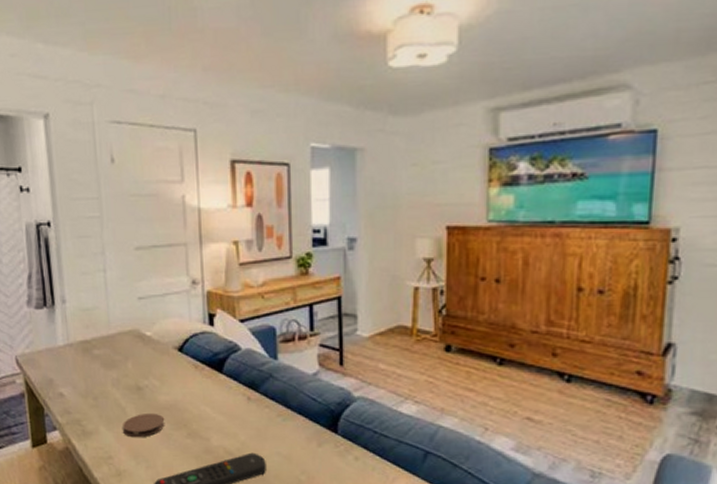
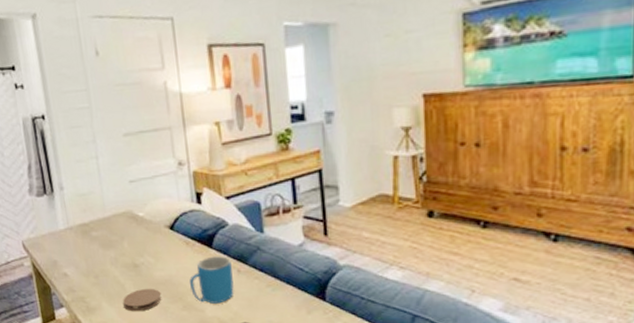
mug: none [196,382,243,432] -> present [189,256,234,304]

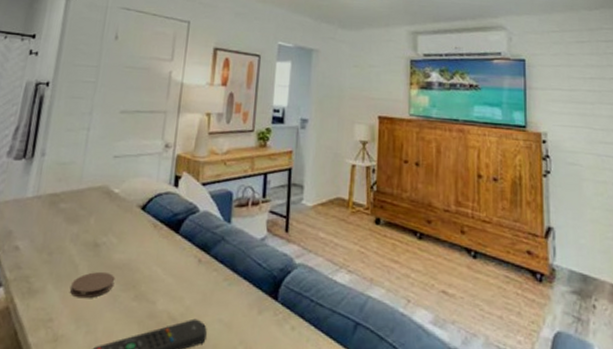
mug: present [189,256,234,304] -> none [147,242,194,296]

